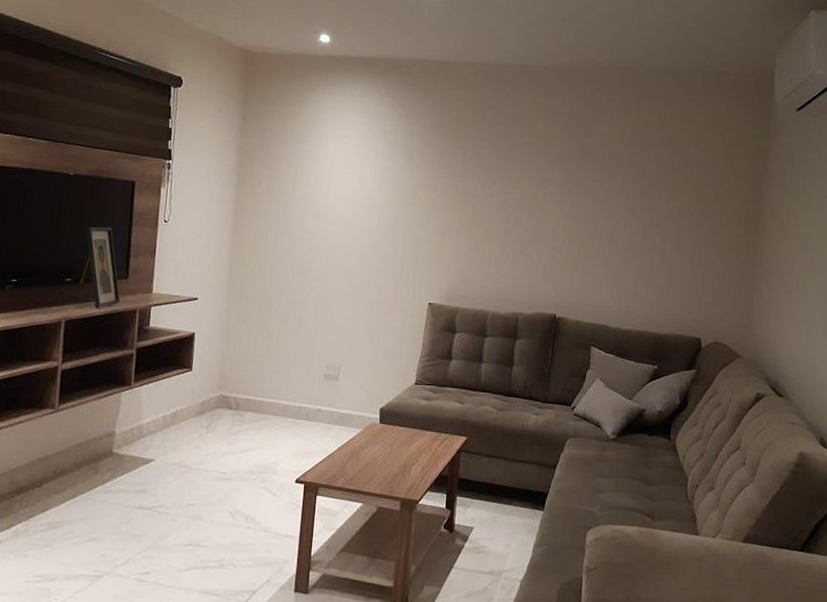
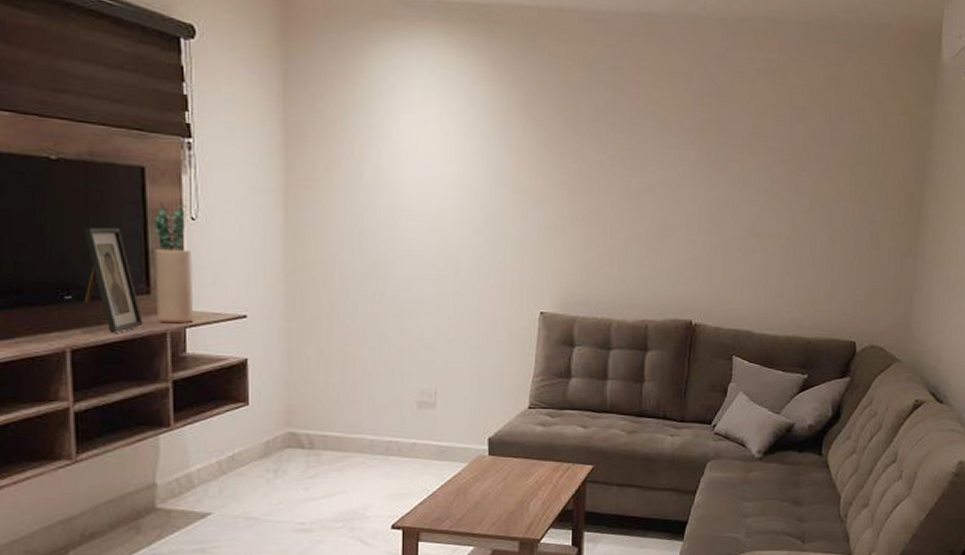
vase: none [131,205,162,303] -> present [154,198,193,324]

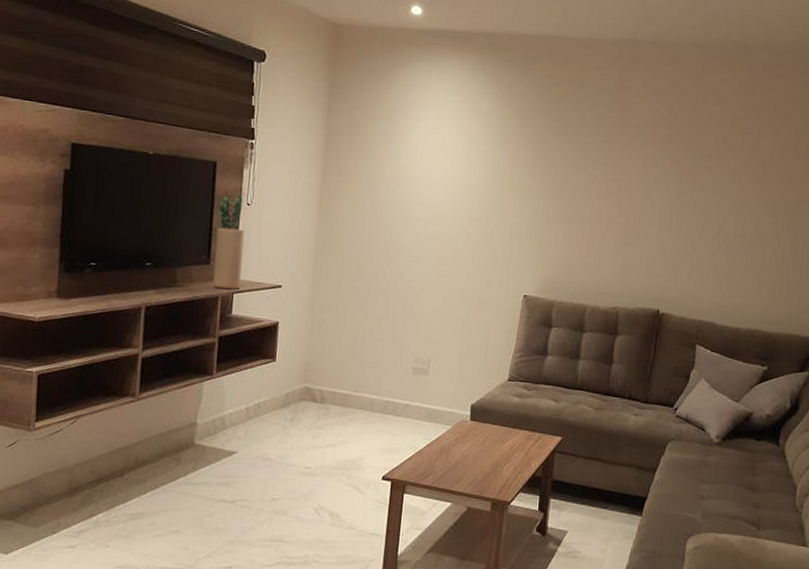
picture frame: present [84,227,144,334] -> none [160,208,202,295]

